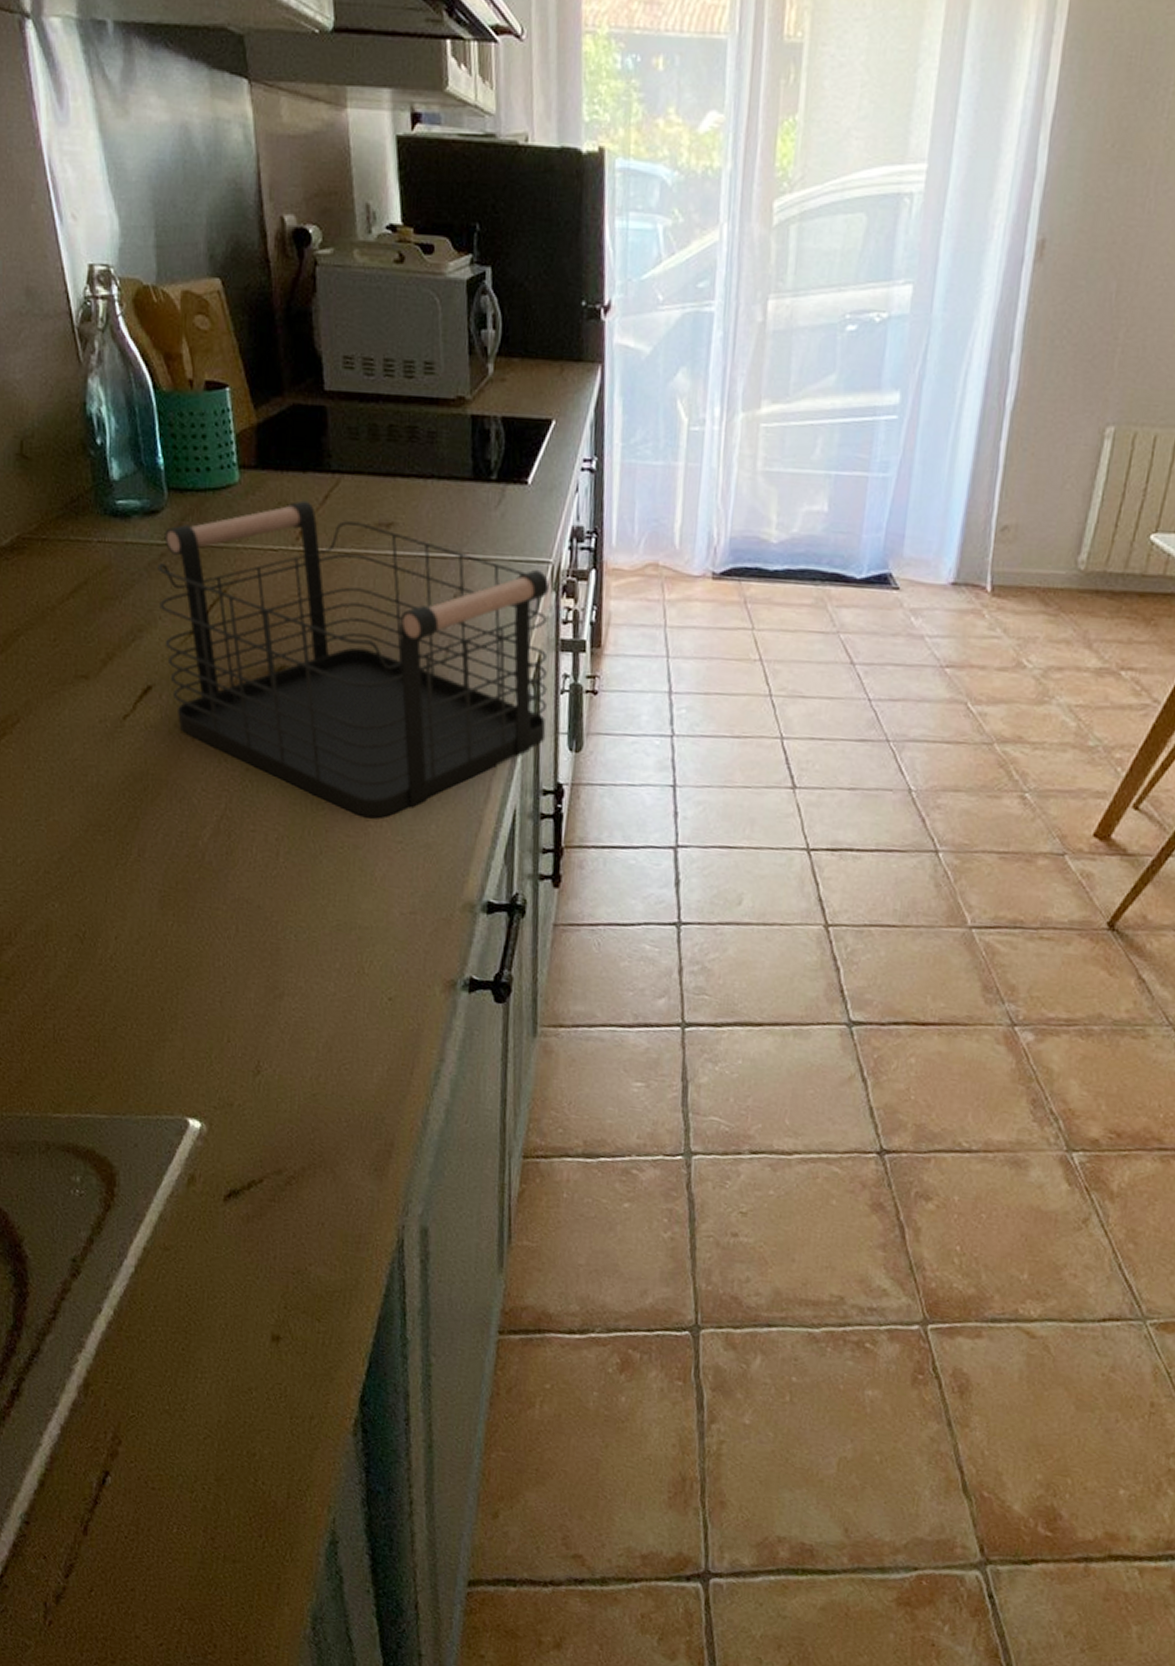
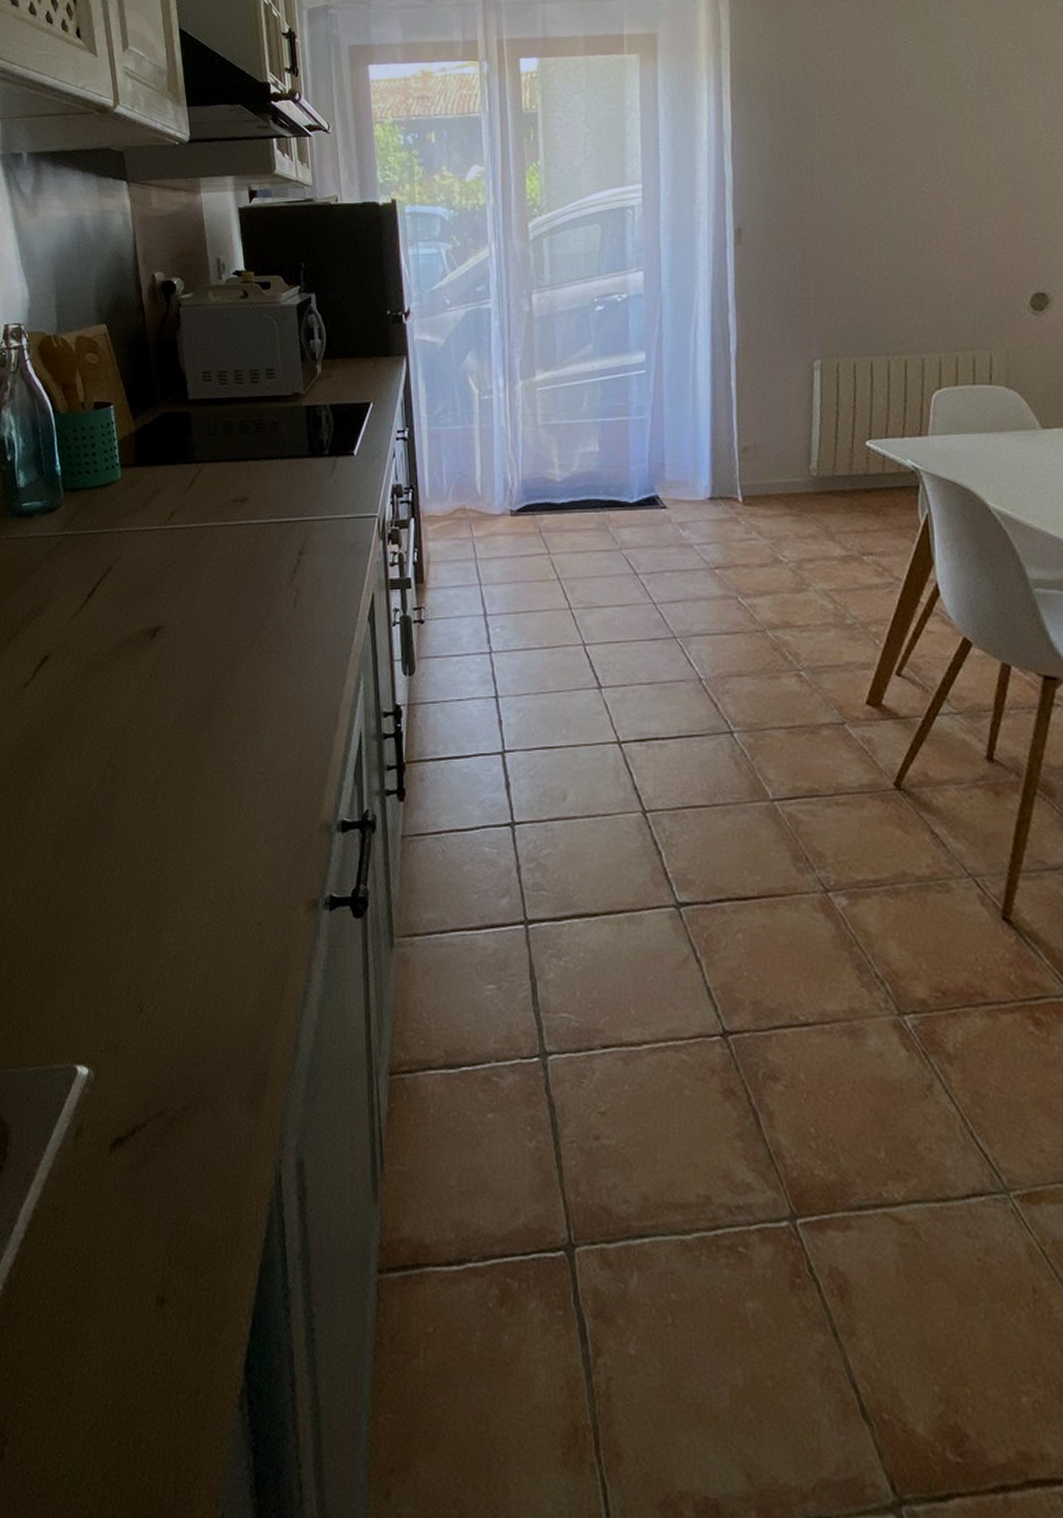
dish rack: present [157,500,550,820] -> none [54,487,383,755]

